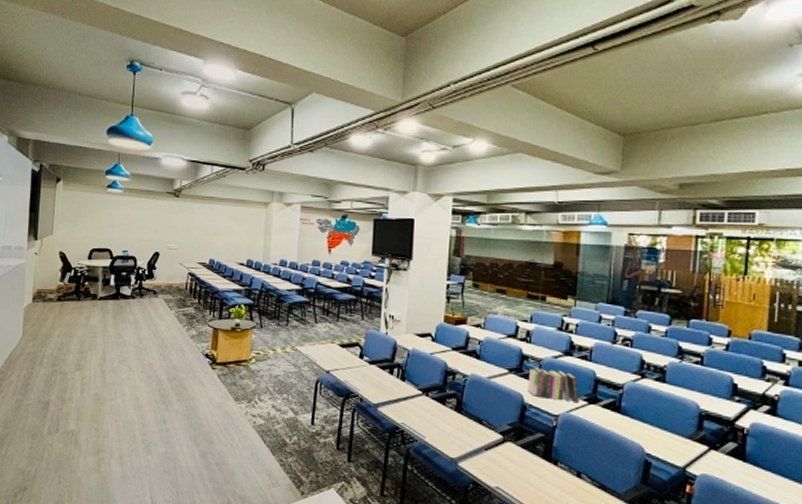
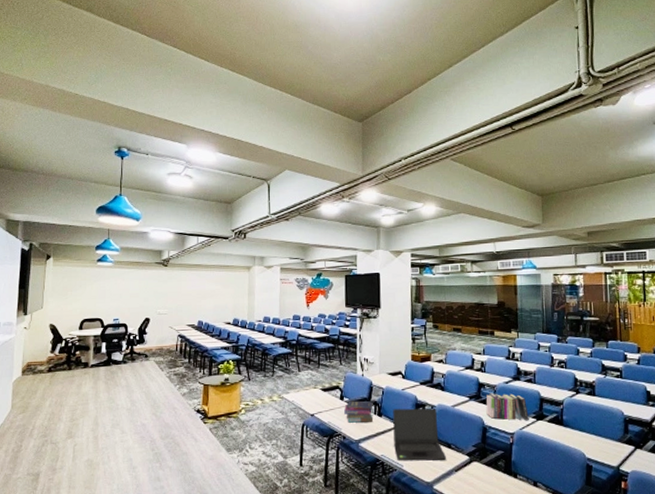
books: none [363,360,396,386] -> present [344,400,373,423]
laptop: none [417,374,475,436] -> present [393,408,446,461]

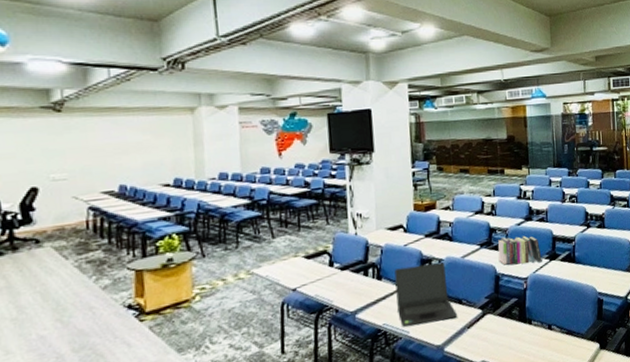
books: present [344,400,373,423] -> none [335,263,371,293]

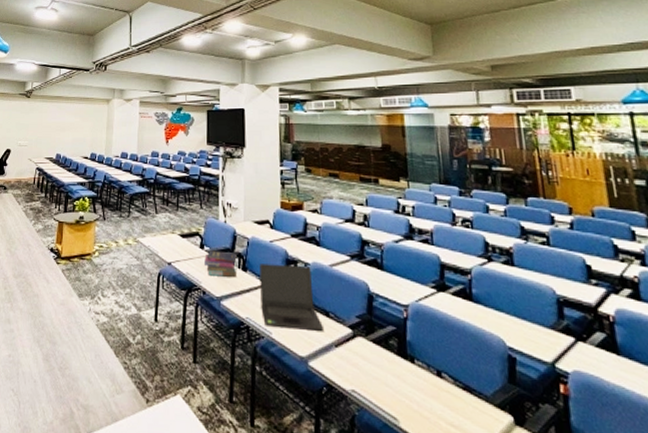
books: none [335,263,371,293] -> present [204,250,237,277]
books: present [498,235,542,265] -> none [371,253,427,291]

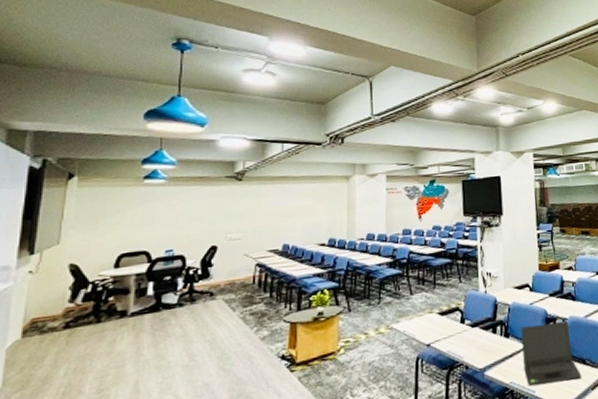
books: present [204,250,237,277] -> none [466,321,499,349]

